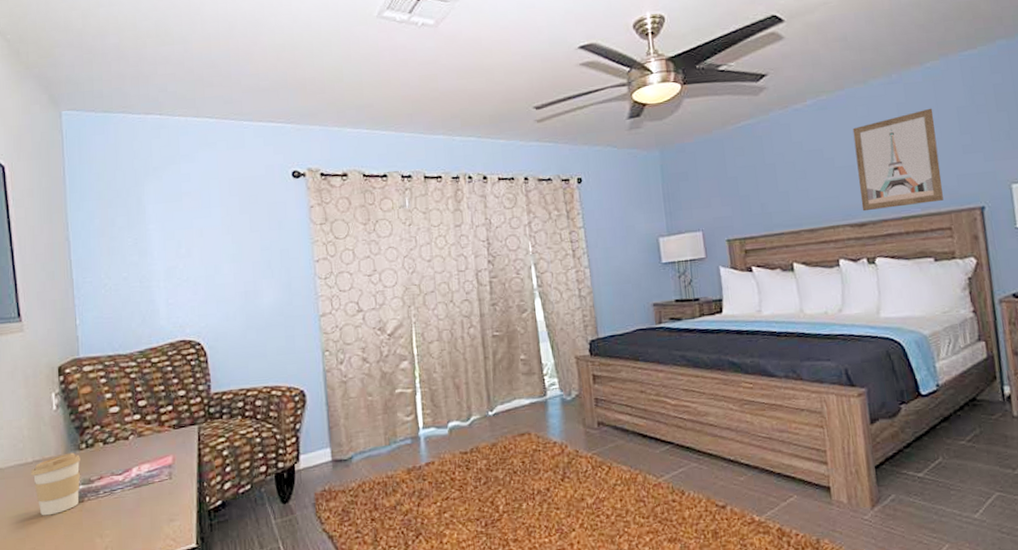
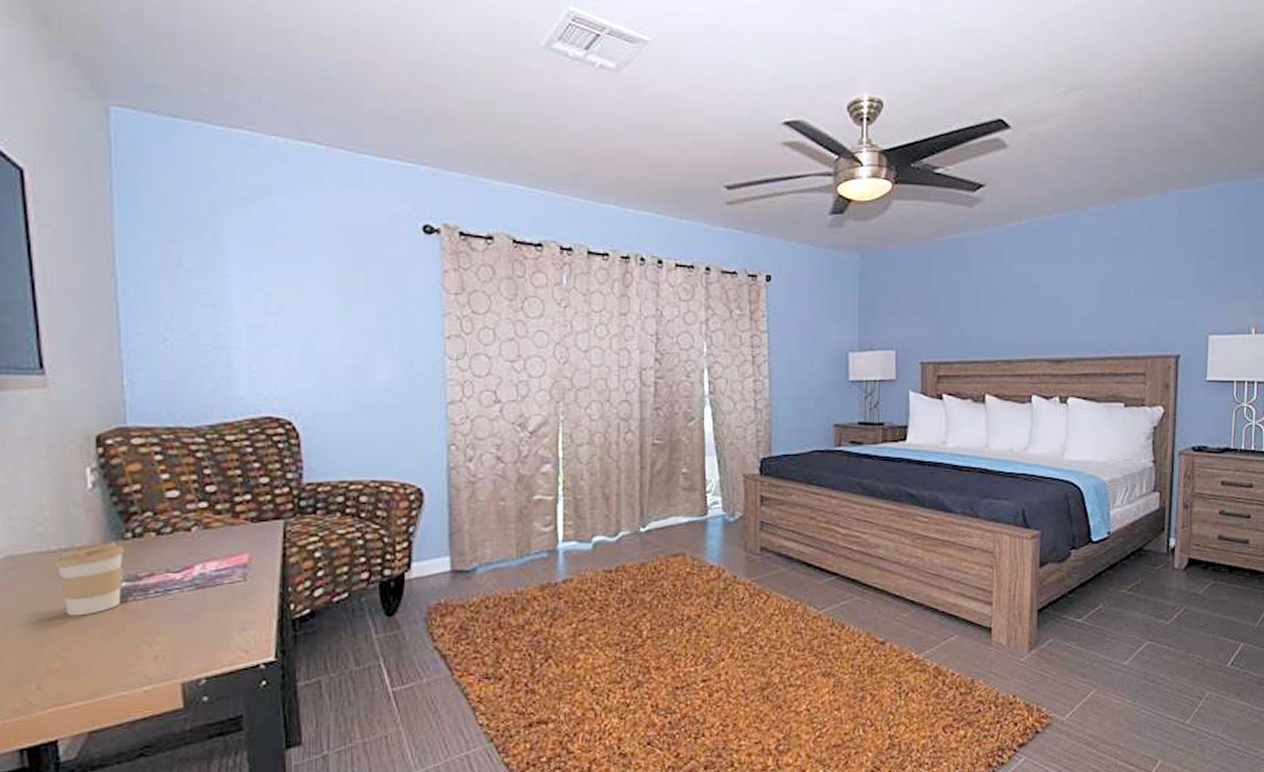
wall art: present [852,108,943,212] -> none [1062,245,1146,347]

